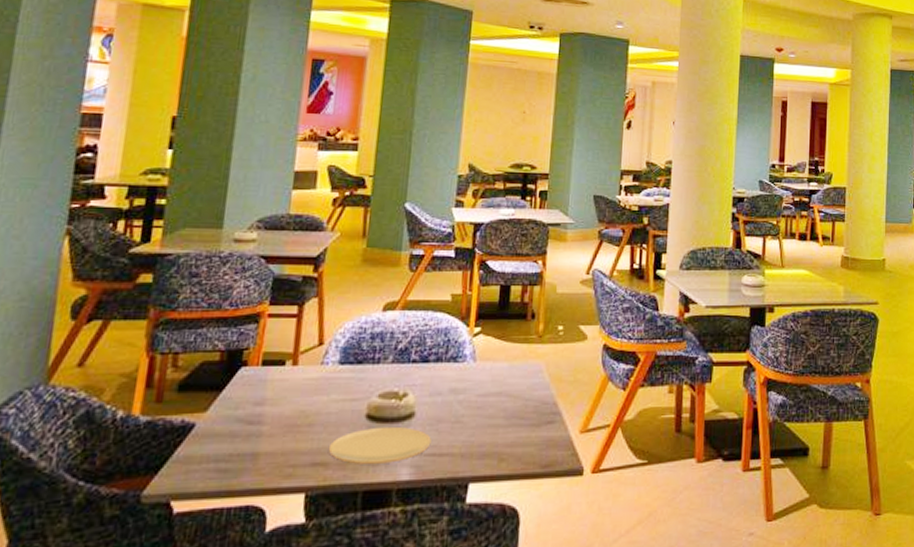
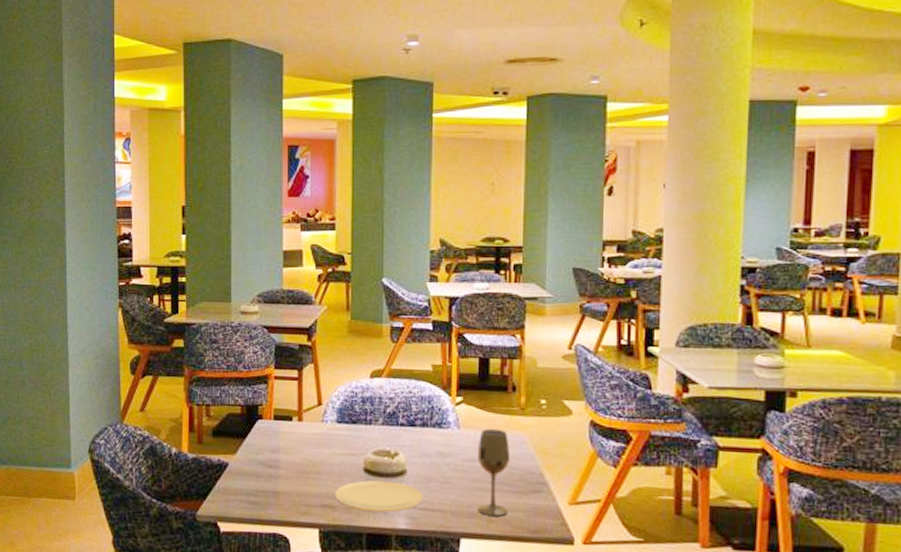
wine glass: none [489,359,526,454] -> present [477,428,510,517]

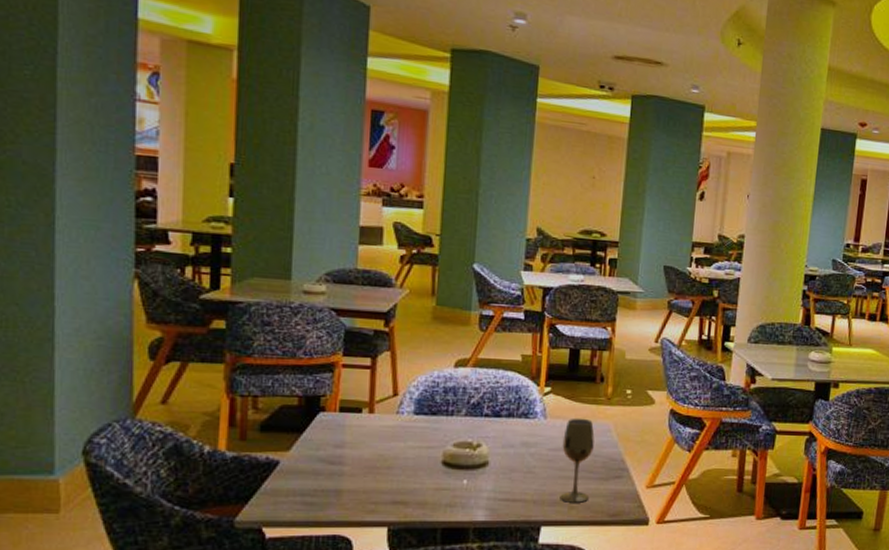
plate: present [334,480,423,512] -> none [407,472,505,505]

